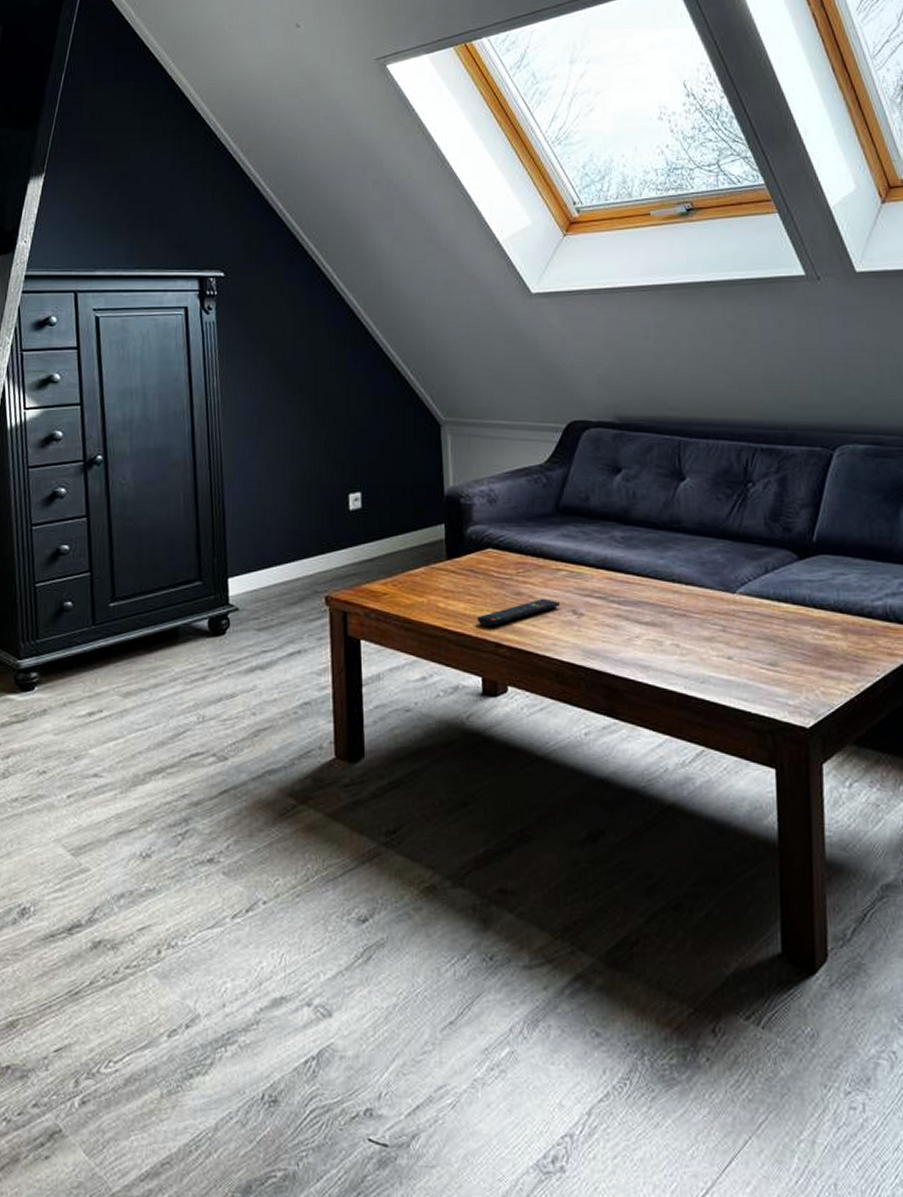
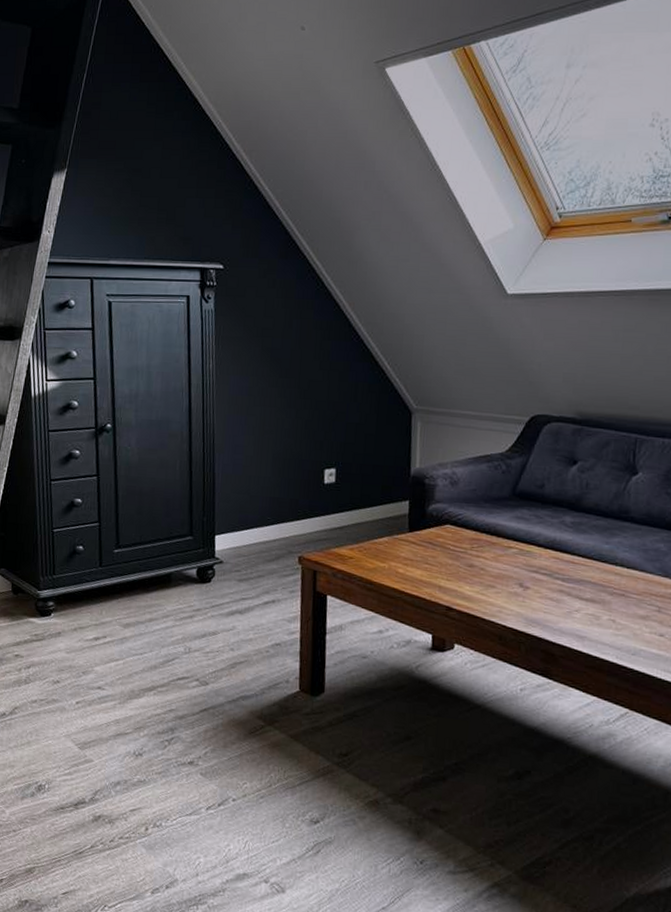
remote control: present [477,598,561,626] -> none [431,571,509,592]

